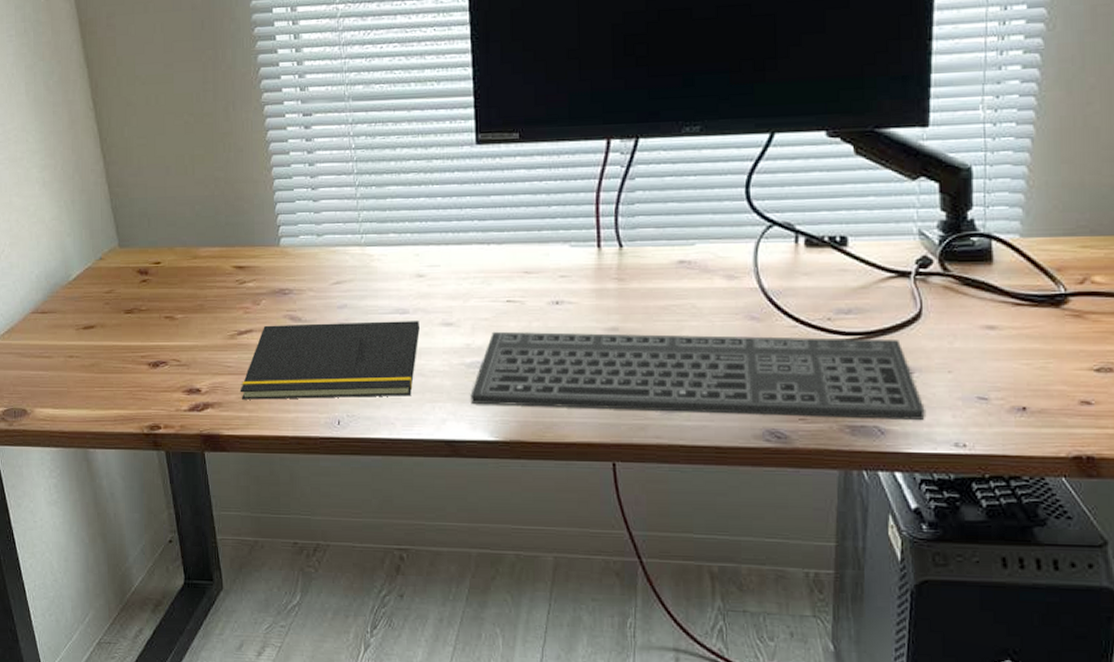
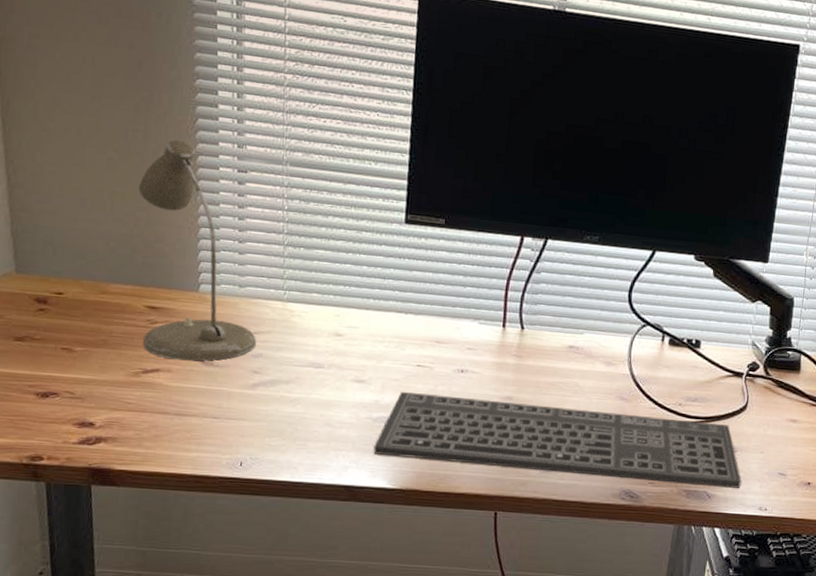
desk lamp: none [214,92,341,318] -> present [137,139,257,361]
notepad: present [239,321,420,400] -> none [138,366,333,444]

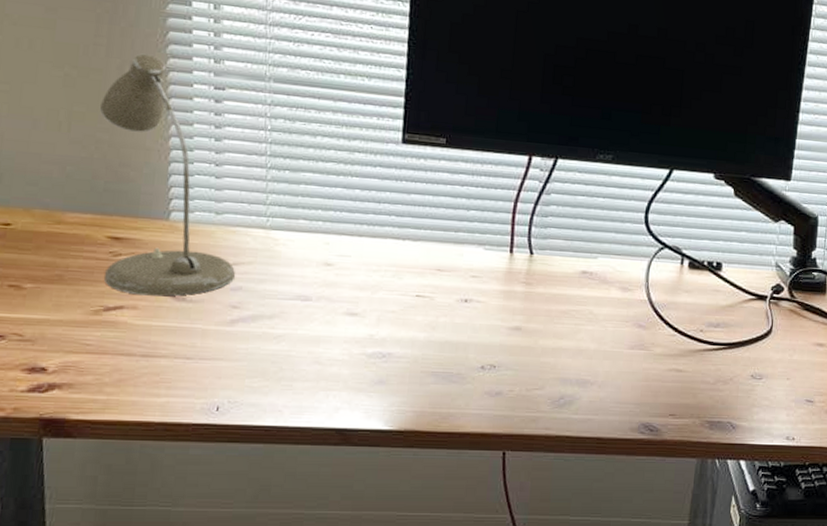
keyboard: present [373,391,741,488] -> none [368,324,767,417]

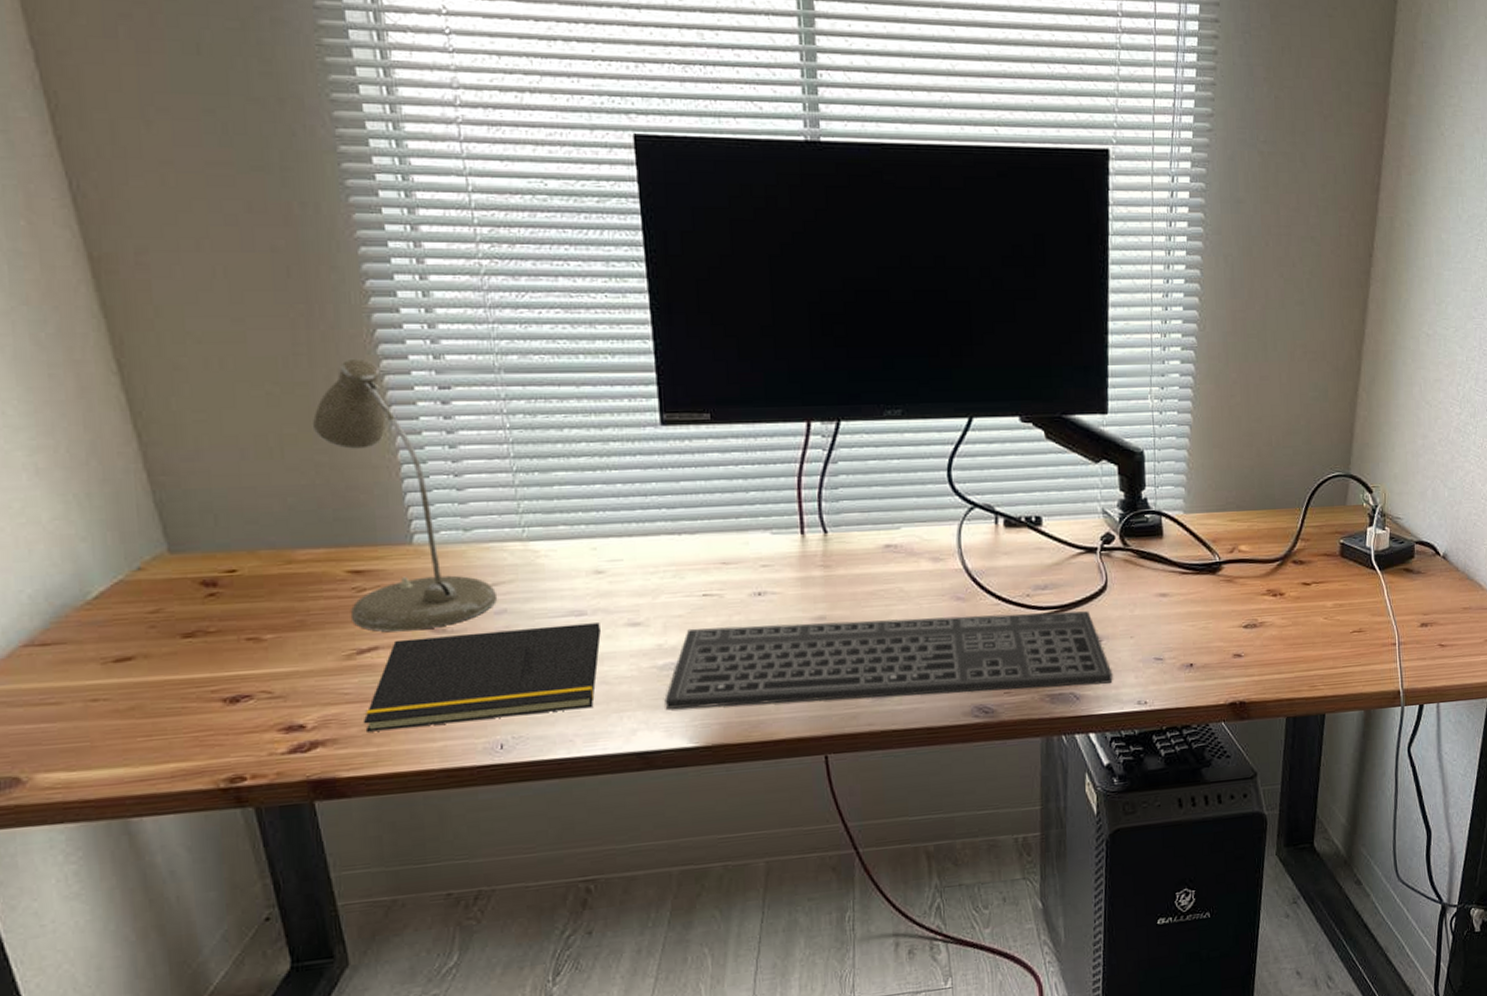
notepad: none [98,302,322,384] -> present [363,623,601,732]
keyboard: none [368,324,767,417] -> present [664,611,1113,709]

